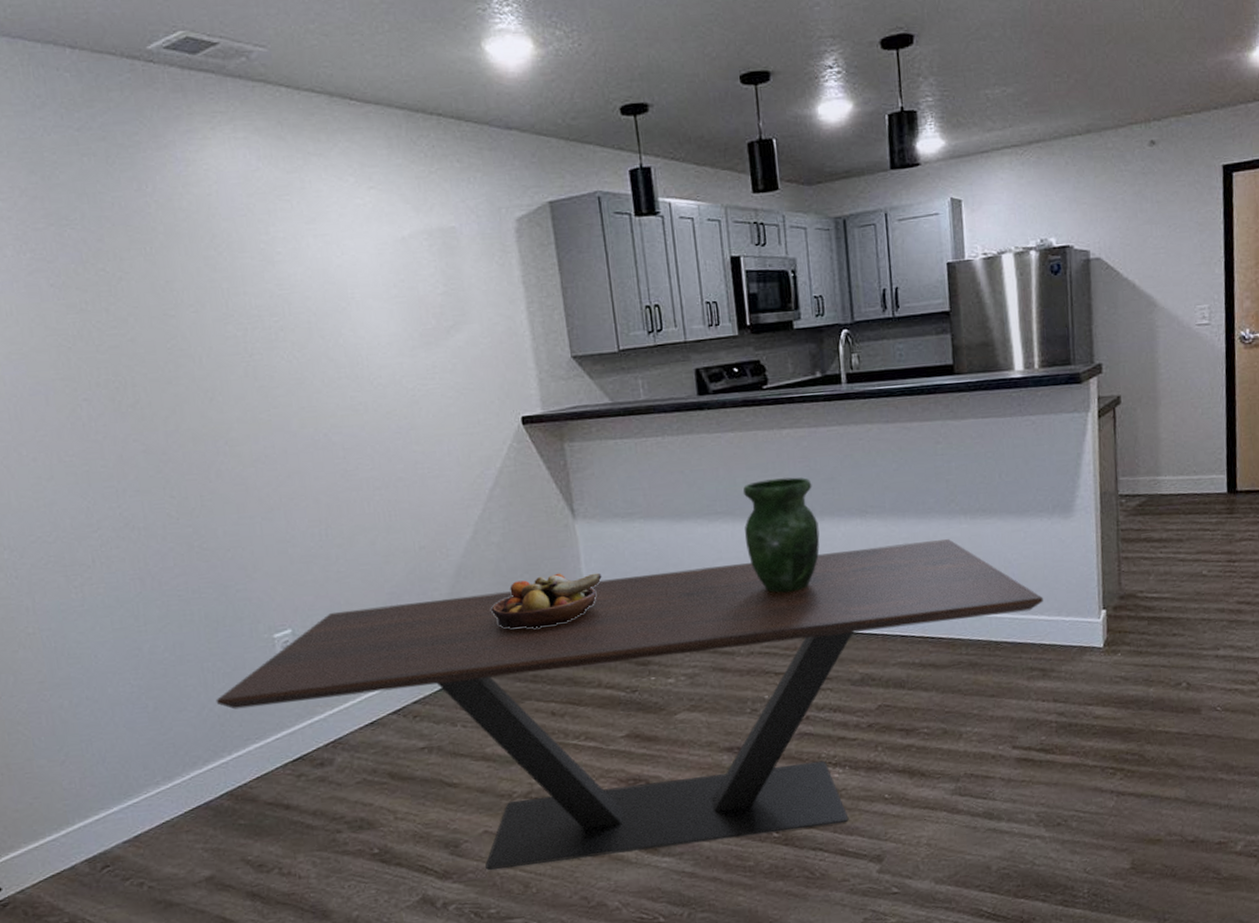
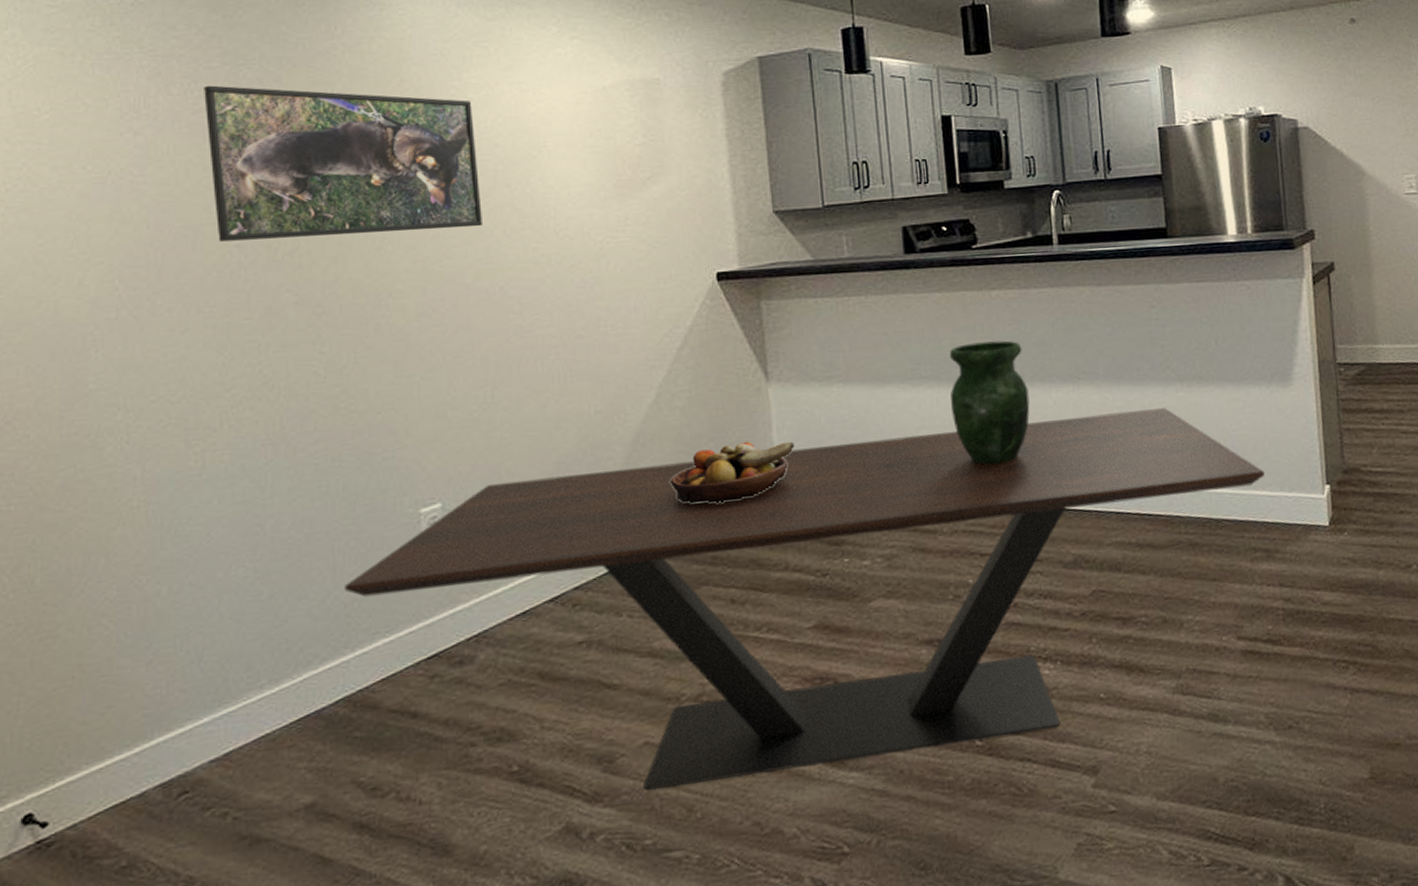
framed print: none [34,246,302,396] -> present [204,85,482,242]

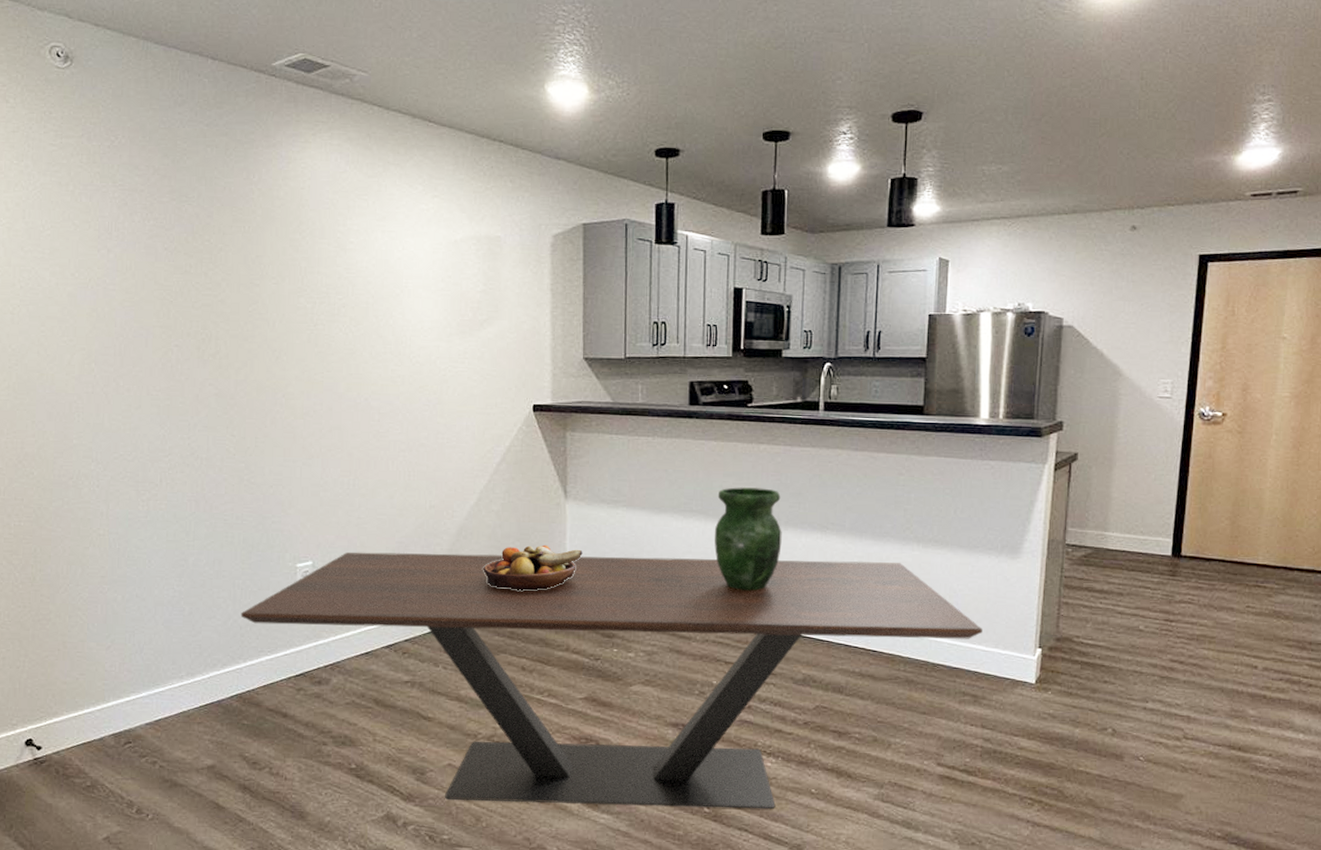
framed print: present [204,85,482,242] -> none [157,216,355,348]

